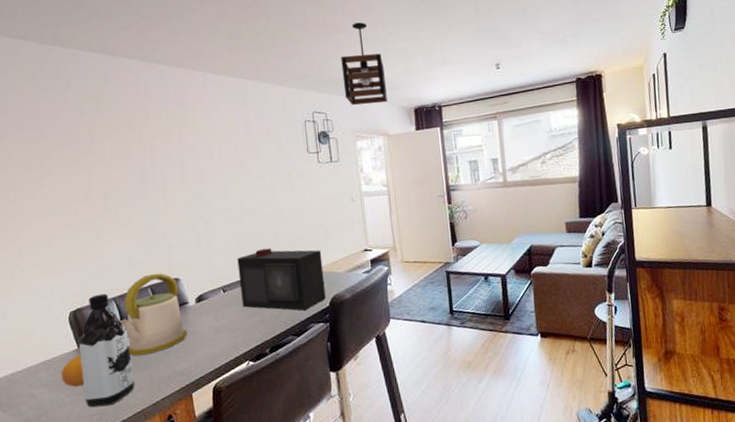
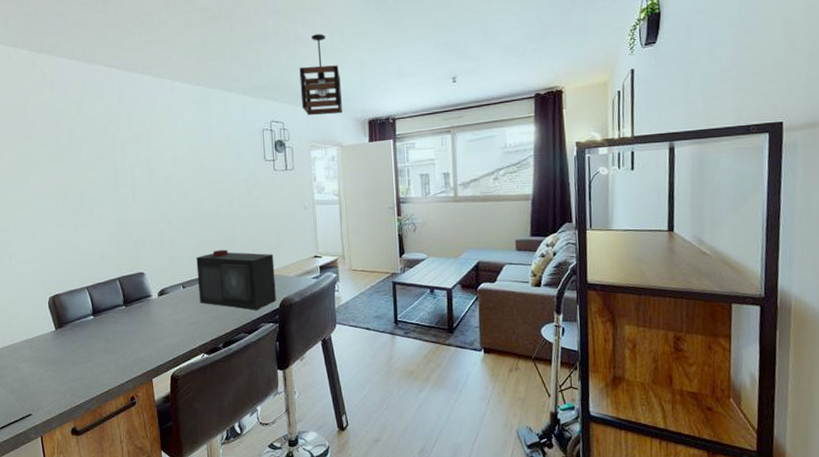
fruit: present [61,350,85,387] -> none [41,332,61,364]
water bottle: present [78,293,135,408] -> none [55,282,103,384]
kettle: present [120,273,188,357] -> none [92,267,150,341]

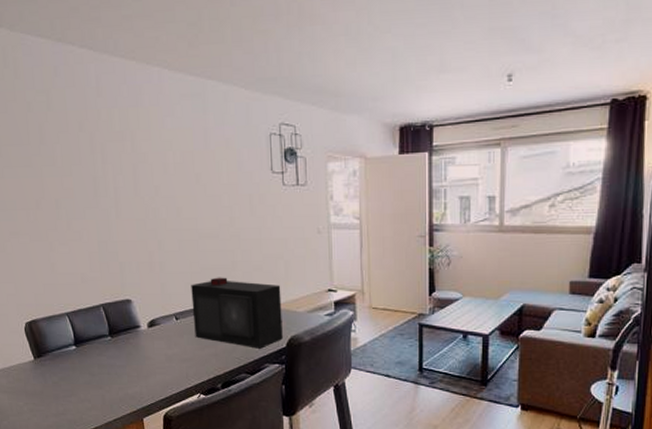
pendant light: present [299,34,343,116] -> none [316,11,369,119]

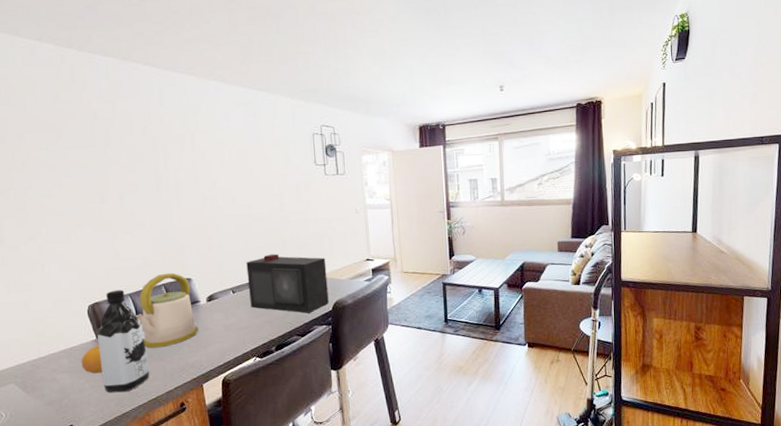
fruit: none [19,361,41,397] -> present [81,340,103,374]
water bottle: none [34,308,89,419] -> present [96,289,150,393]
kettle: none [74,292,139,375] -> present [136,272,199,349]

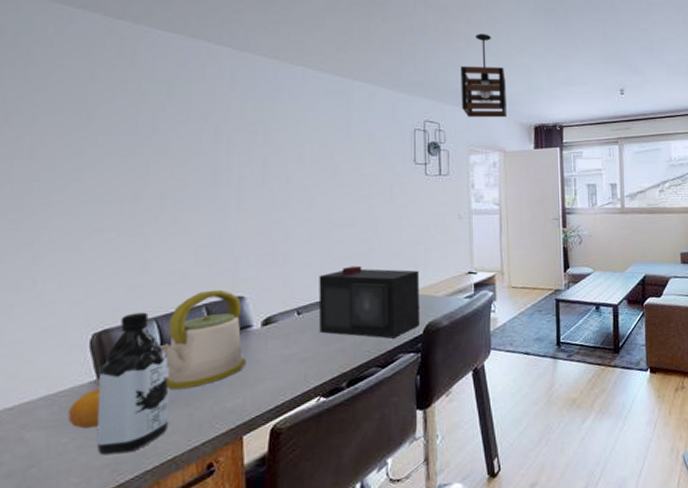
pendant light: none [349,38,394,121] -> present [460,34,508,118]

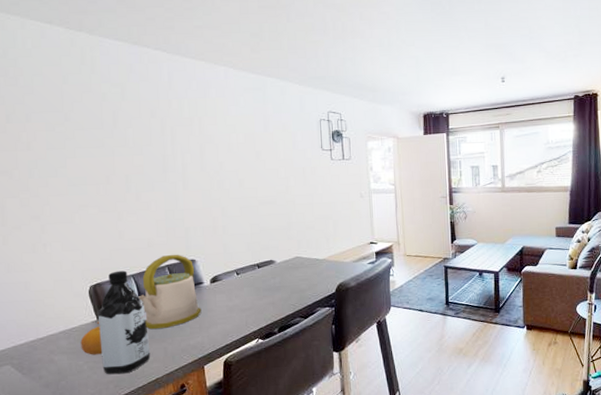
speaker: present [318,265,420,339] -> none [251,236,332,296]
pendant light: present [460,34,508,118] -> none [357,29,400,108]

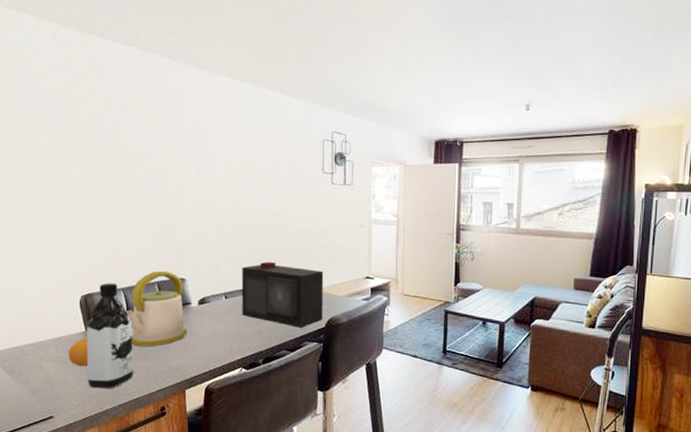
speaker: none [251,236,332,296] -> present [241,261,324,328]

